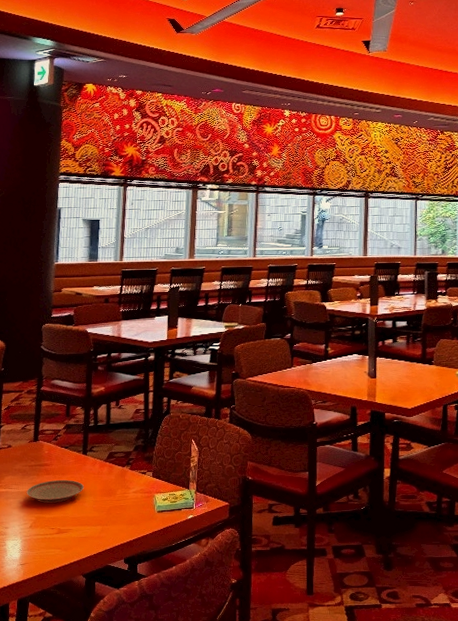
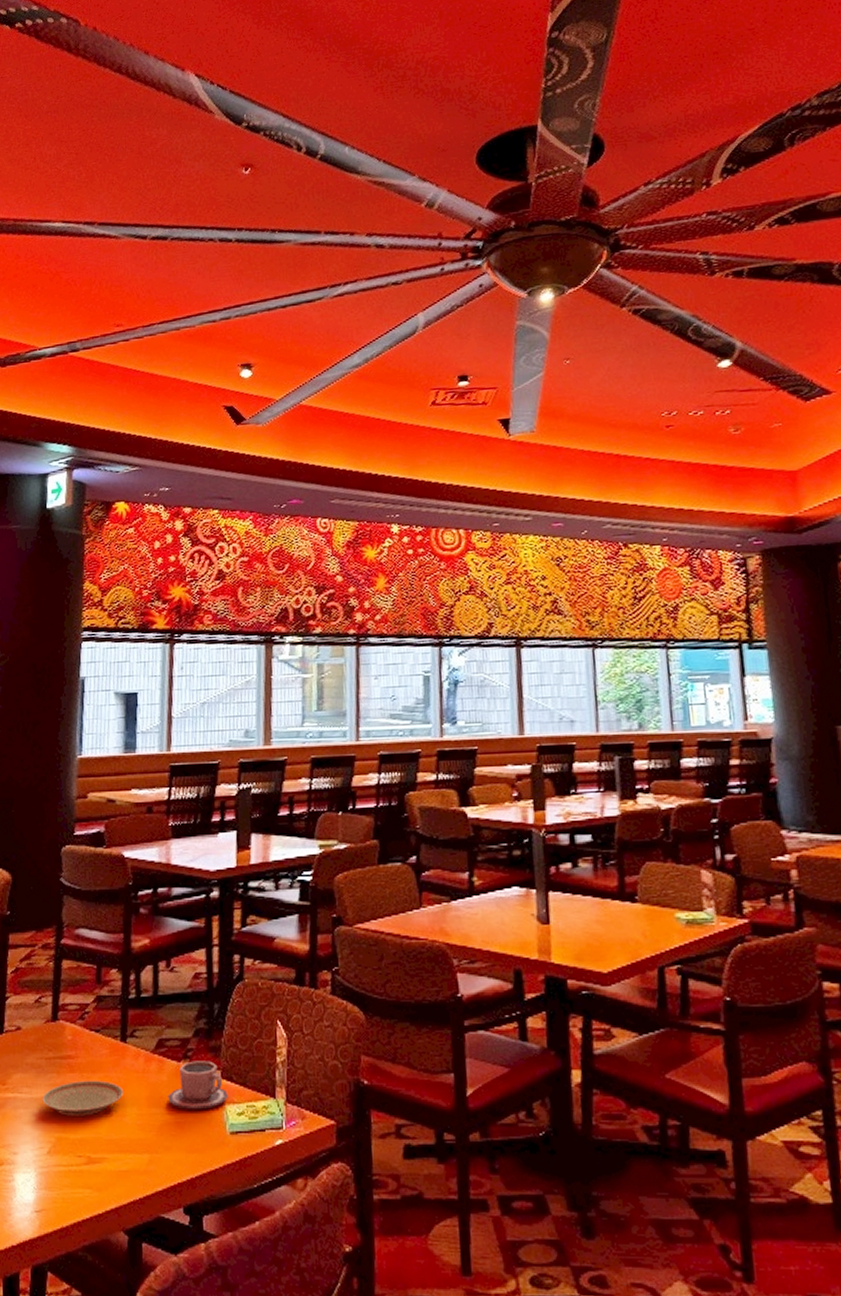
cup: none [115,466,157,498] -> present [168,1061,228,1110]

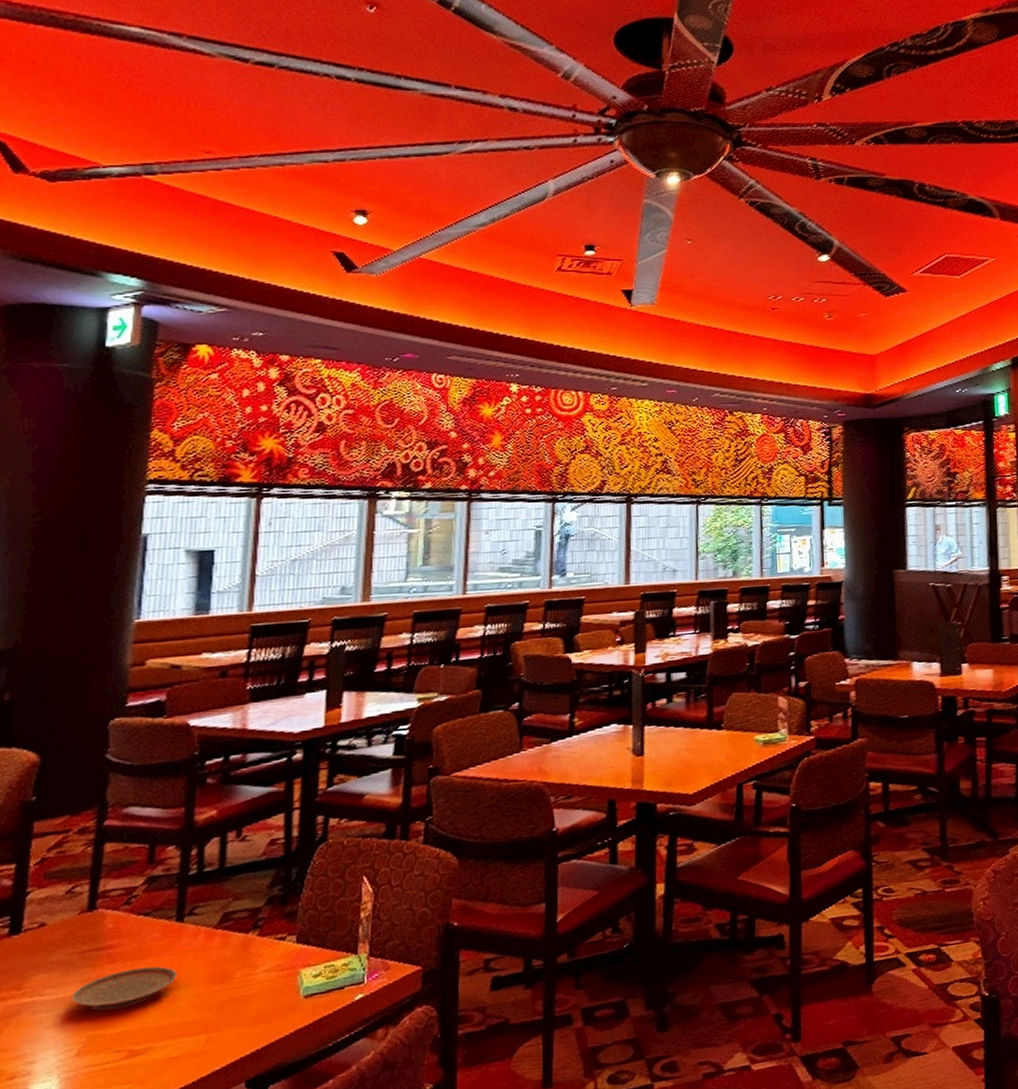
cup: present [168,1061,228,1110] -> none [232,927,303,981]

